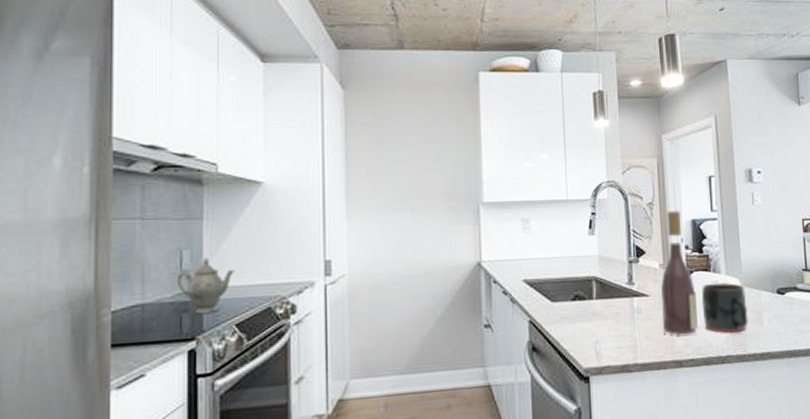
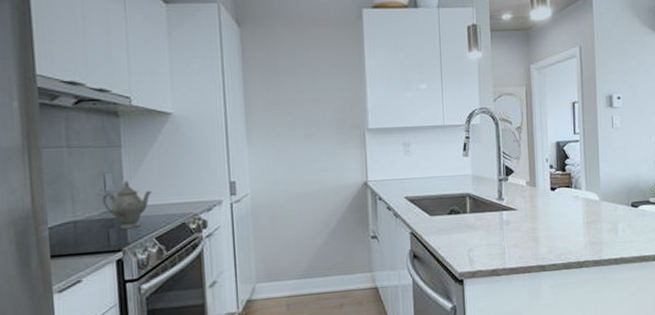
wine bottle: present [660,210,698,335] -> none [526,133,560,244]
mug: present [701,282,748,333] -> none [563,197,605,241]

